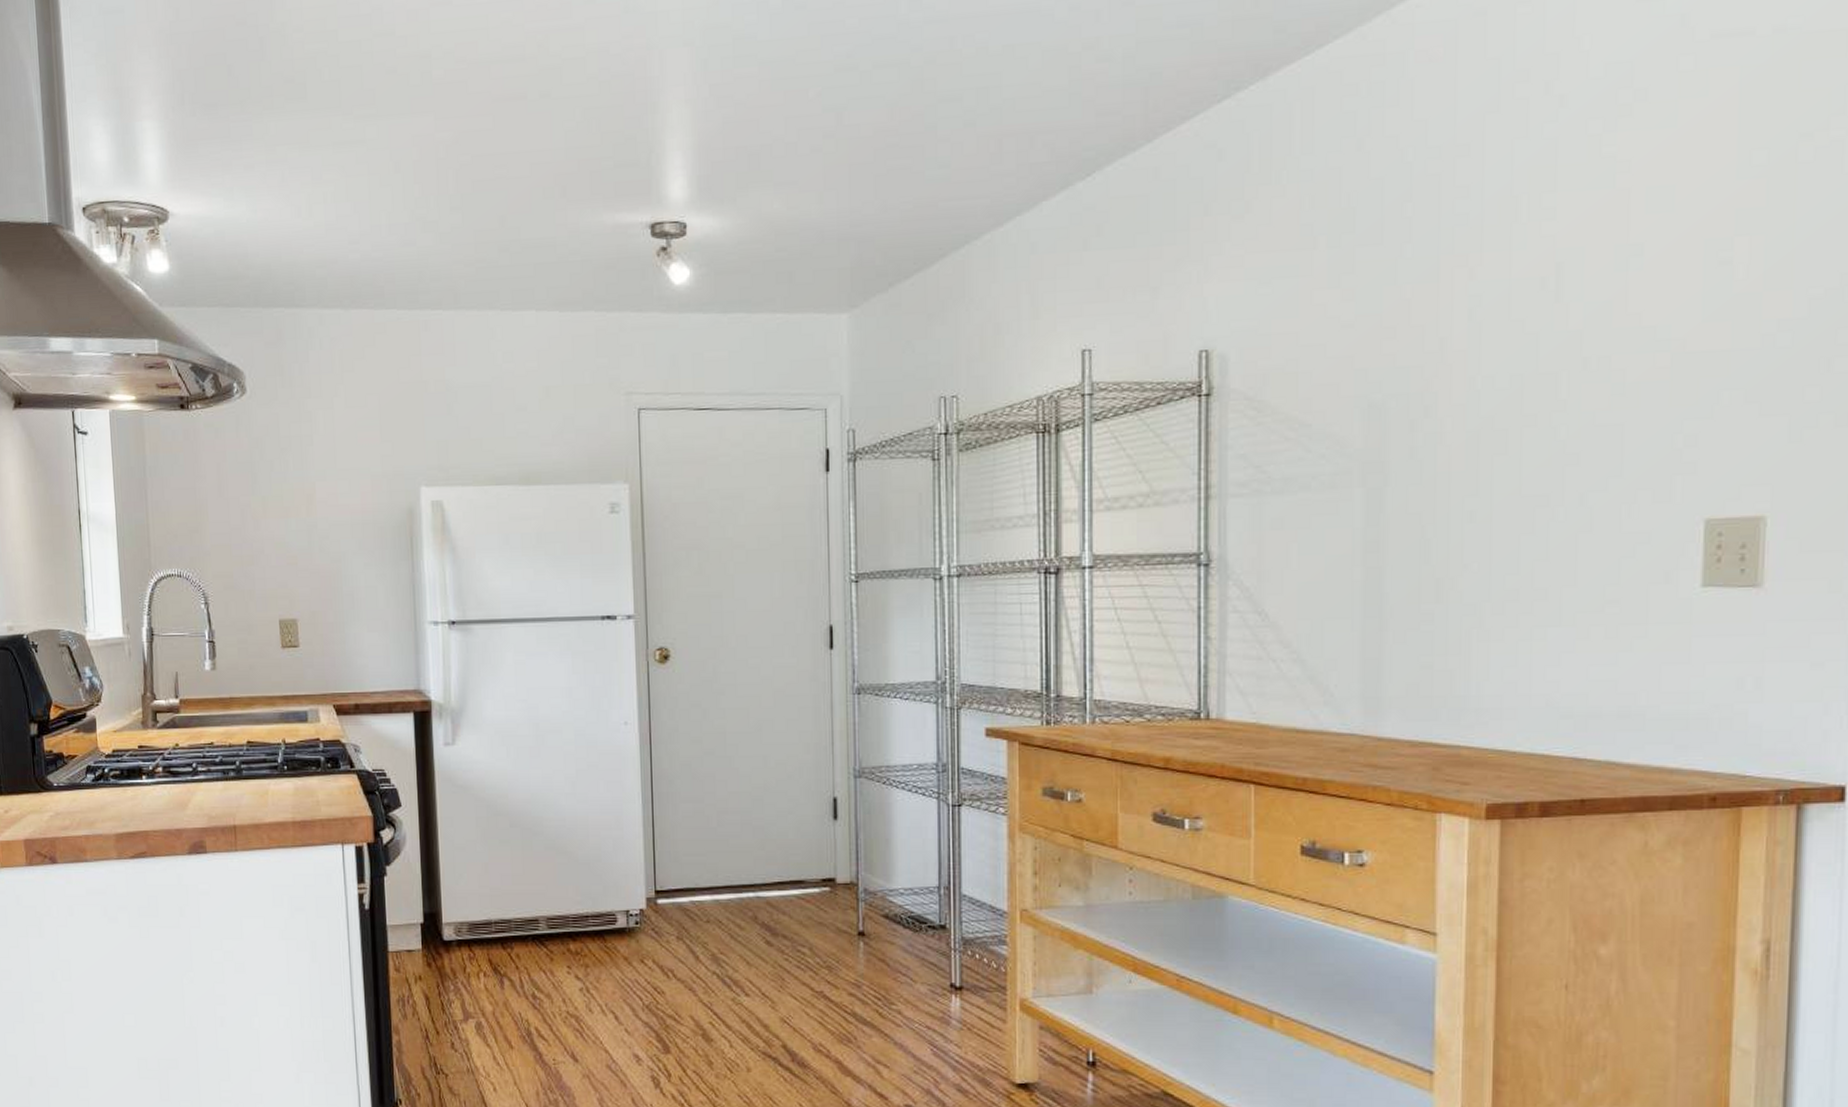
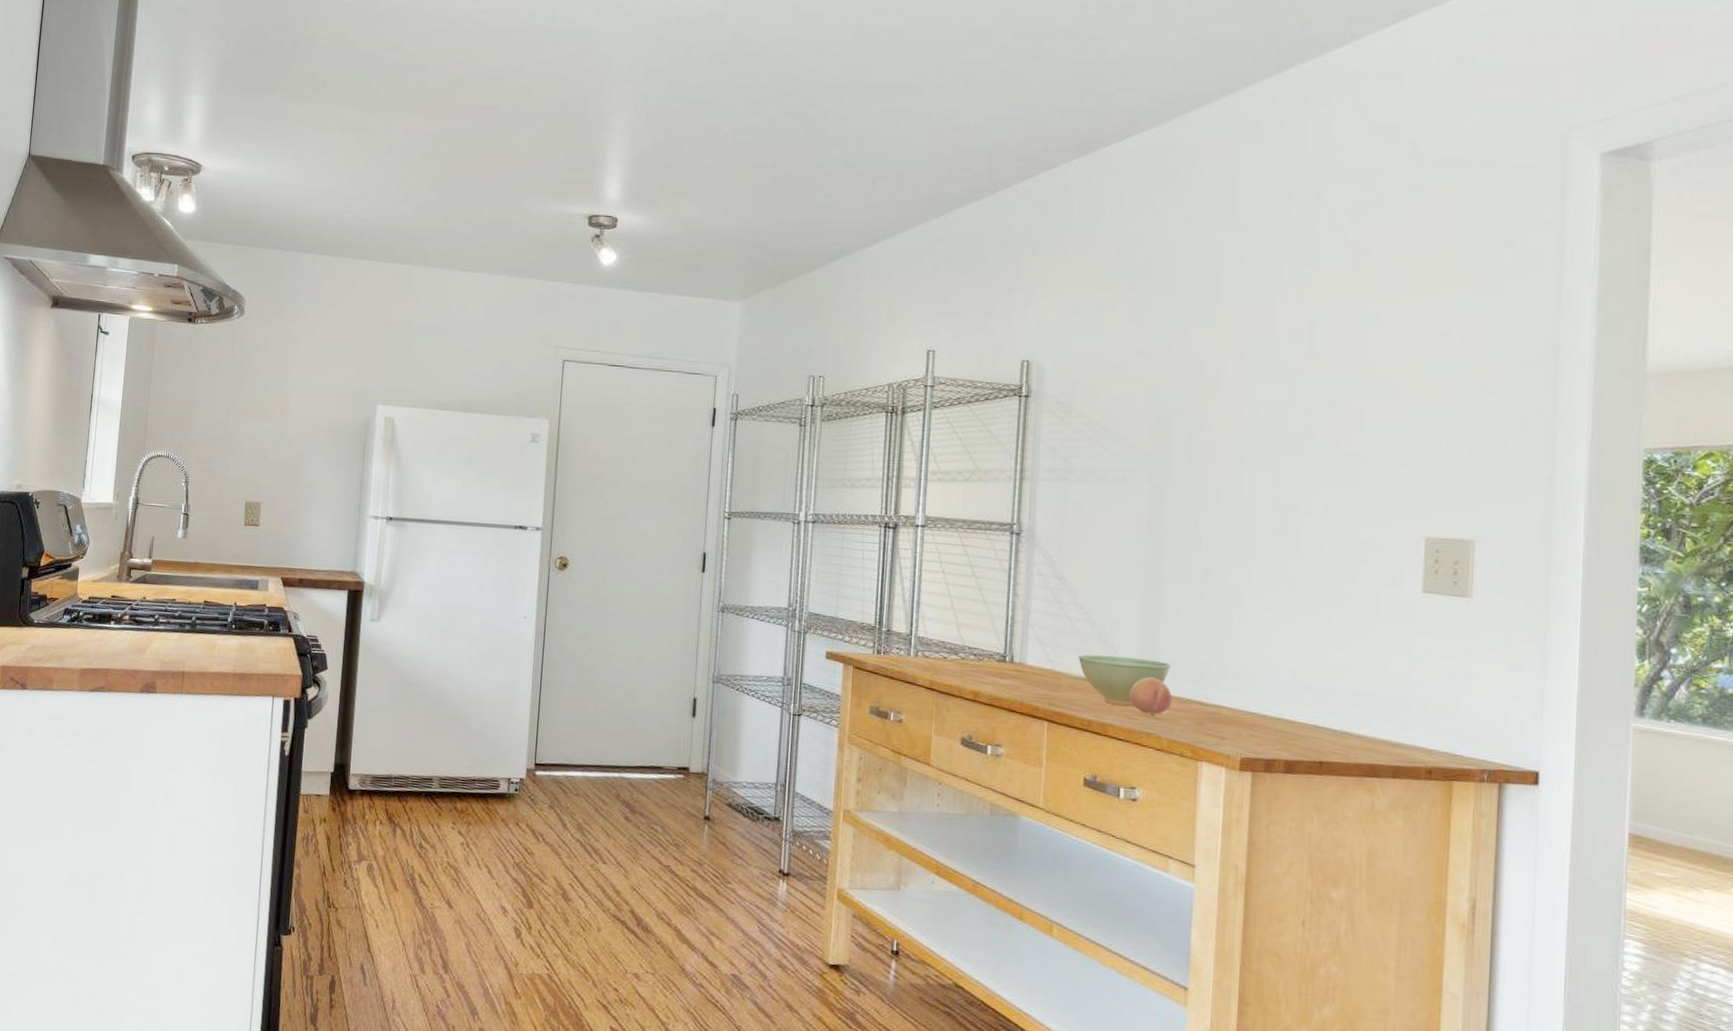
bowl: none [1288,699,1400,758] -> present [1079,654,1172,707]
fruit: none [1350,721,1402,764] -> present [1129,677,1172,715]

